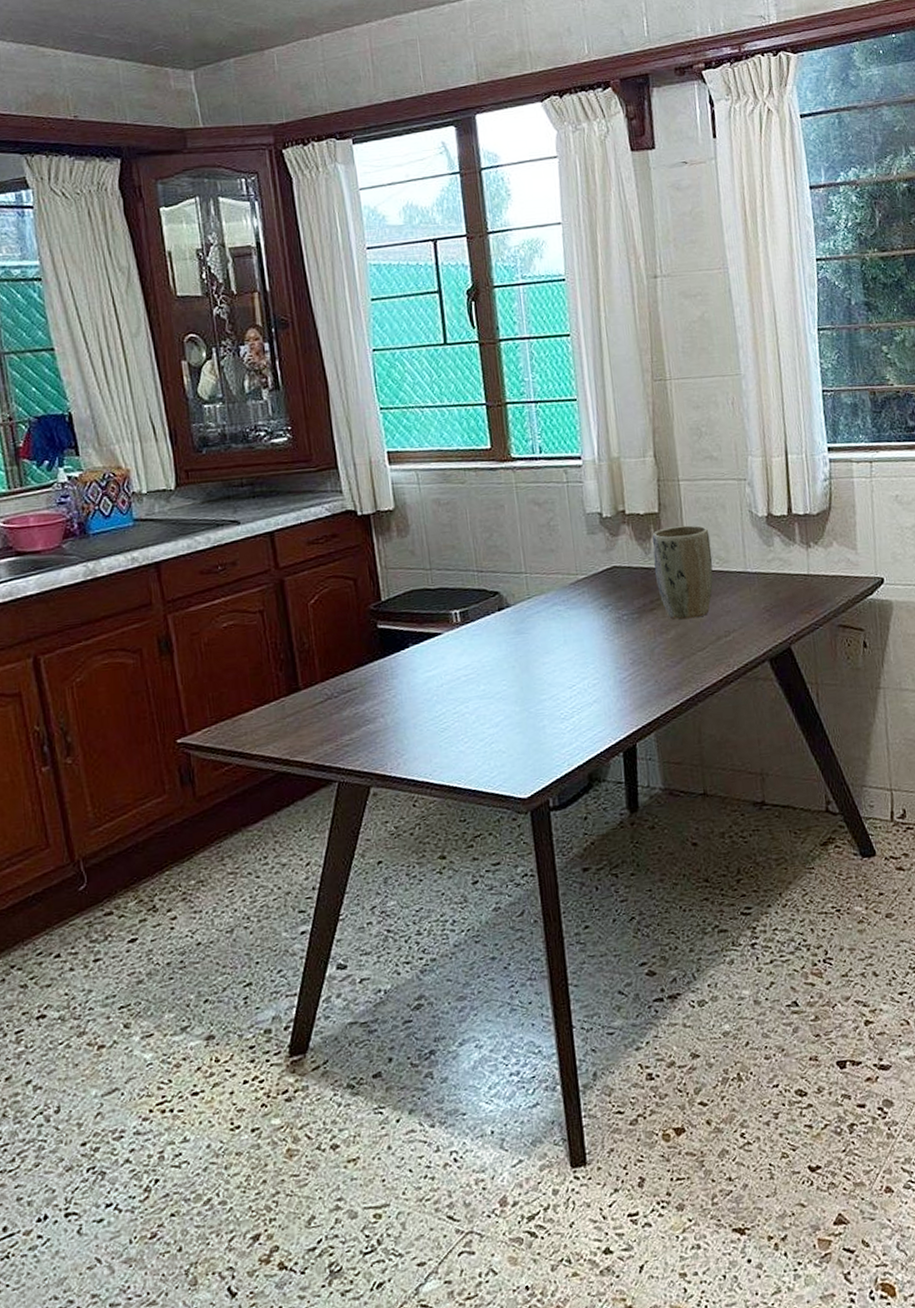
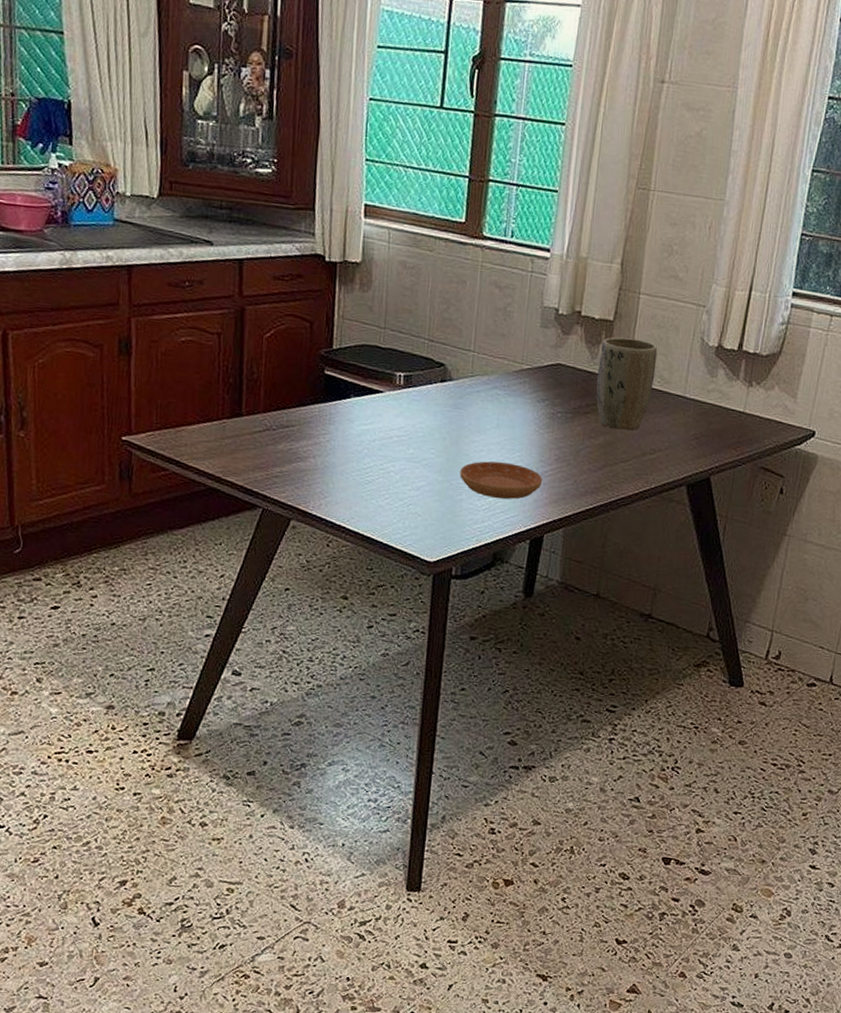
saucer: none [536,677,623,717] -> present [460,461,543,499]

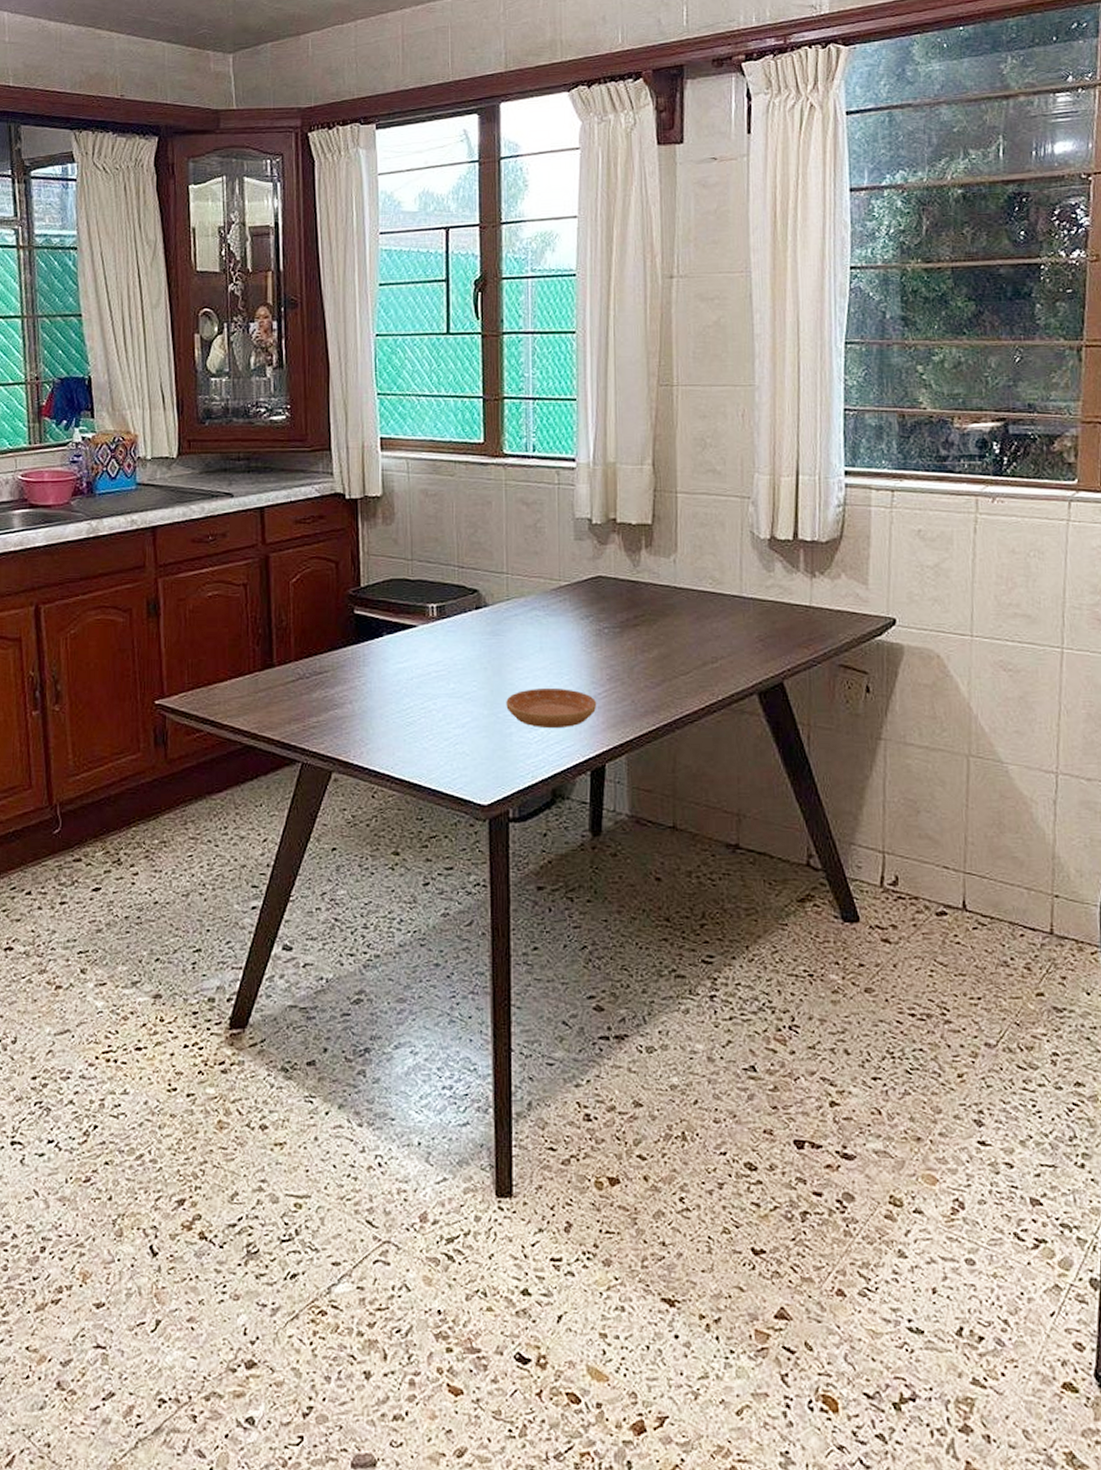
plant pot: present [596,337,658,430] -> none [642,541,706,640]

